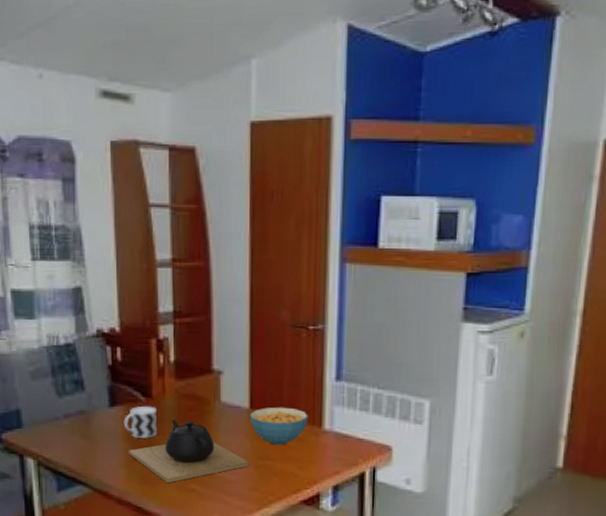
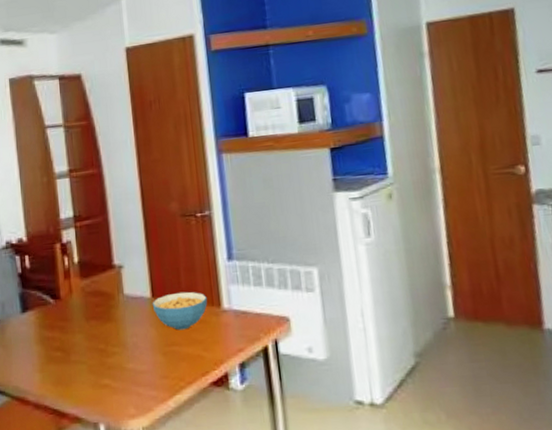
cup: present [123,405,158,439] -> none [35,307,68,341]
teapot: present [129,420,250,484] -> none [42,316,158,382]

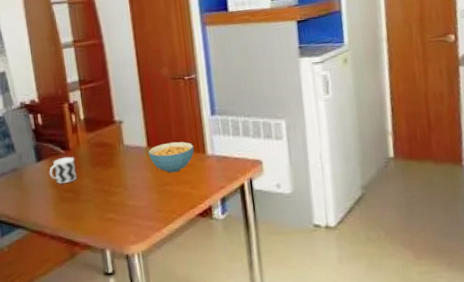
cup: none [35,307,68,341] -> present [49,156,77,185]

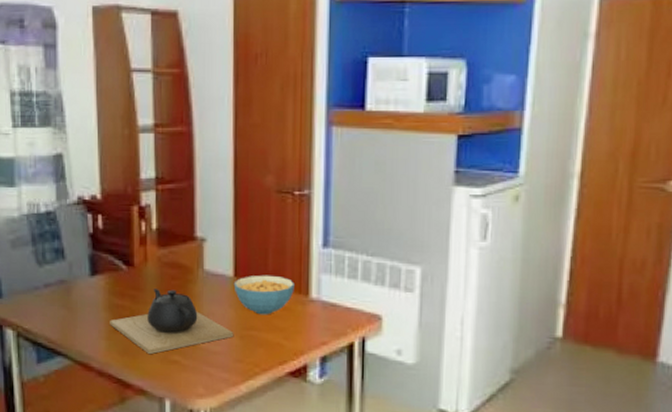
cup: present [49,156,77,185] -> none [105,274,140,309]
teapot: none [55,163,153,217] -> present [110,289,234,355]

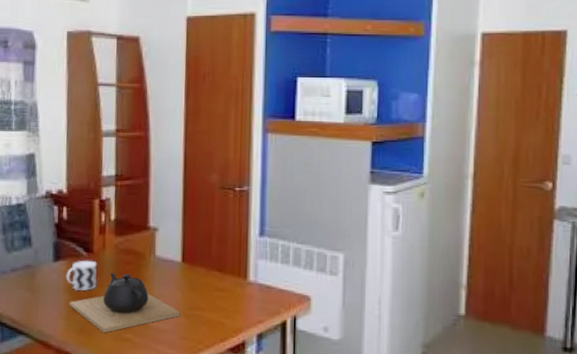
cup: none [105,274,140,309] -> present [66,260,98,291]
cereal bowl: present [233,275,294,315] -> none [181,260,235,297]

